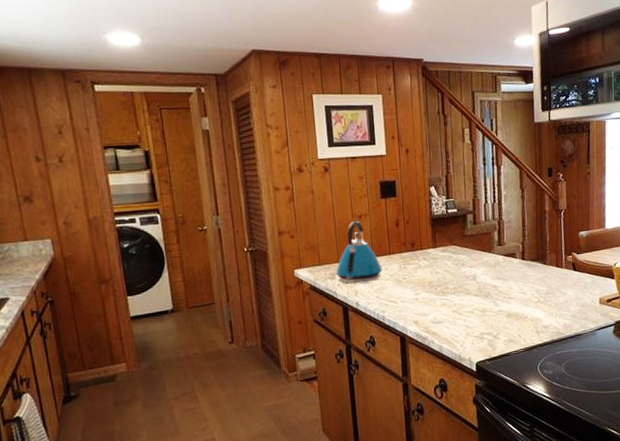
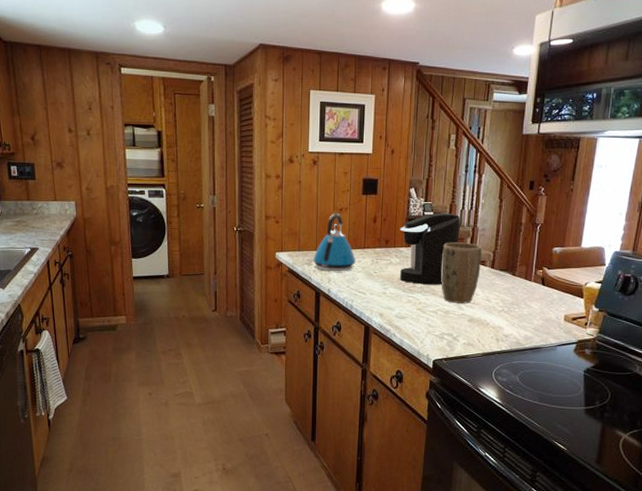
coffee maker: none [424,208,486,285] -> present [400,213,461,285]
plant pot: none [471,236,512,300] -> present [440,242,482,304]

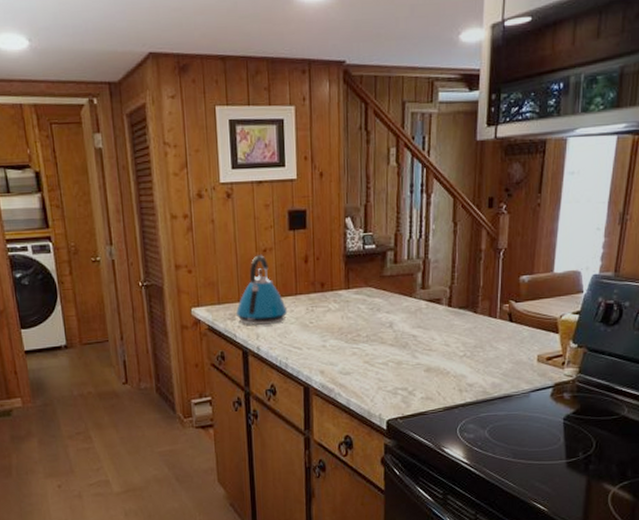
coffee maker: present [400,213,461,285] -> none [337,244,409,333]
plant pot: present [440,242,482,304] -> none [388,278,436,352]

